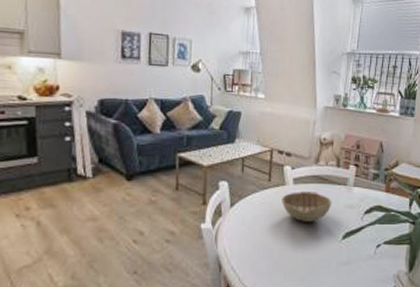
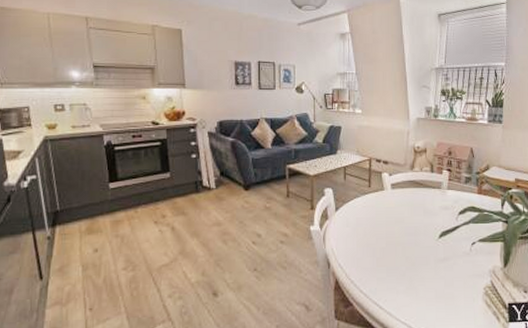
decorative bowl: present [282,192,332,223] -> none [381,195,428,224]

